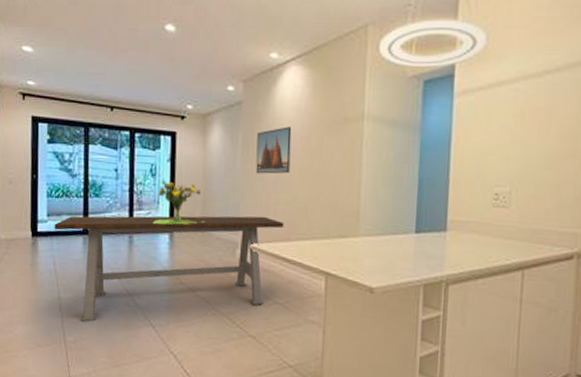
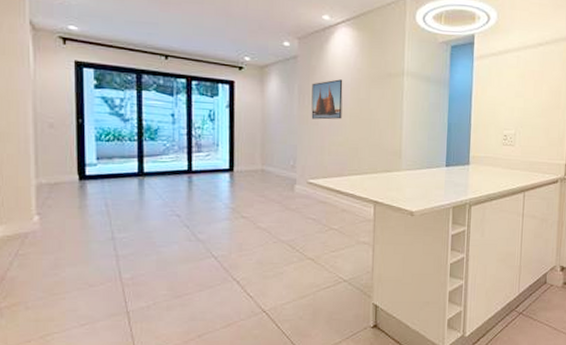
dining table: present [54,216,284,322] -> none [105,155,338,259]
bouquet: present [152,179,205,225] -> none [212,124,264,165]

